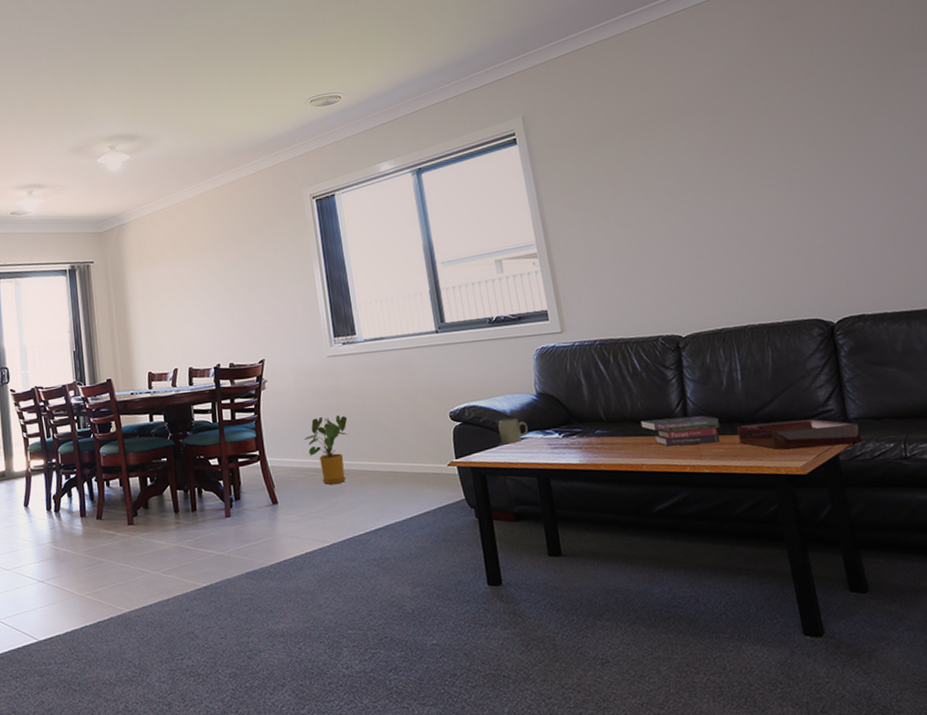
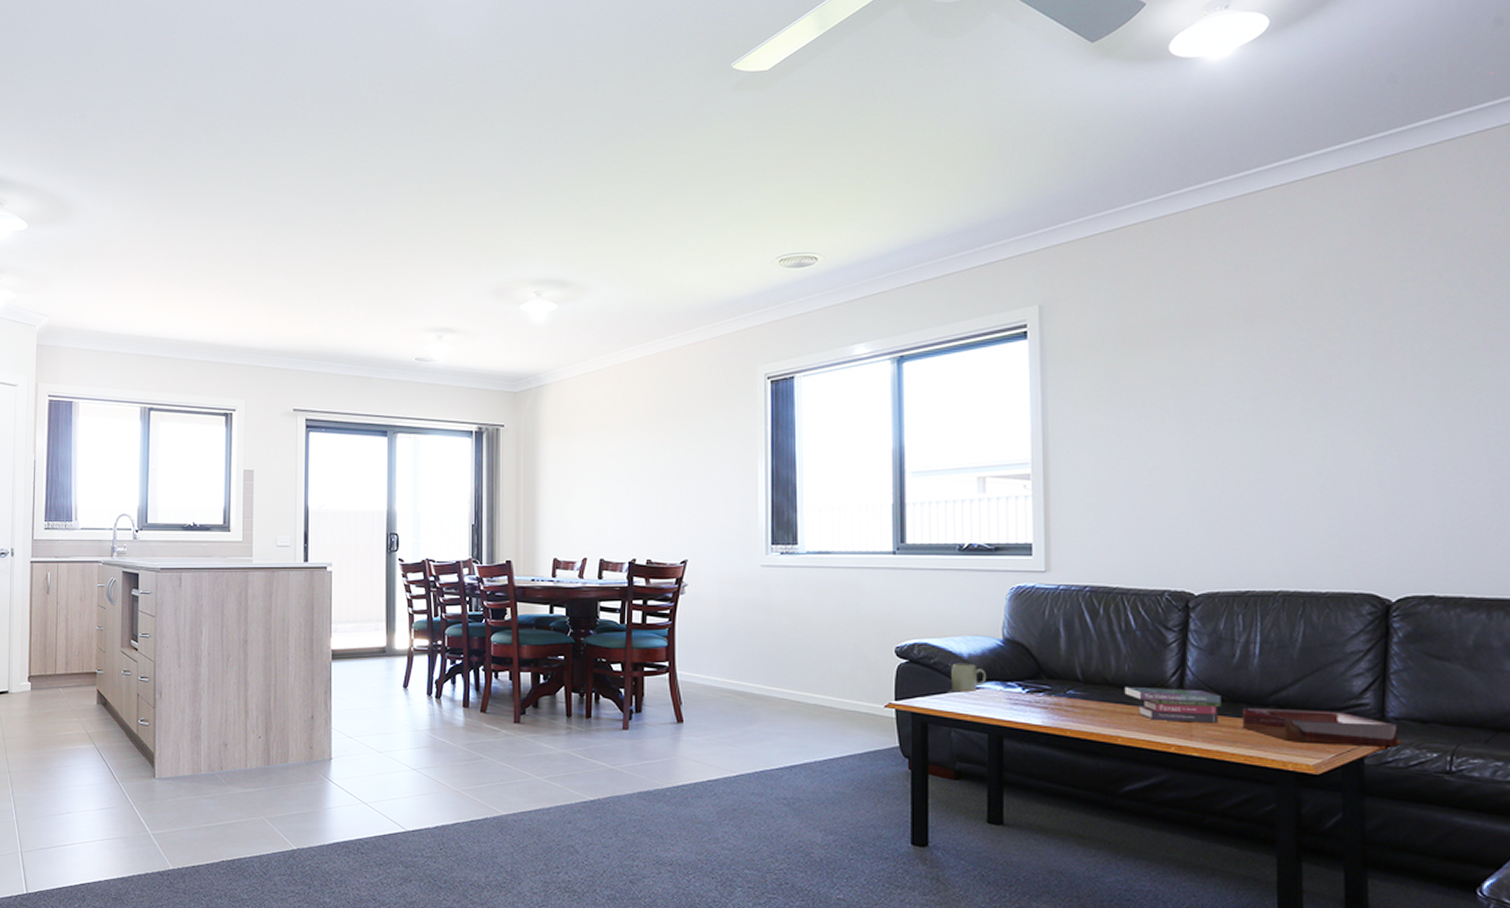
house plant: present [304,415,348,485] -> none [722,632,775,710]

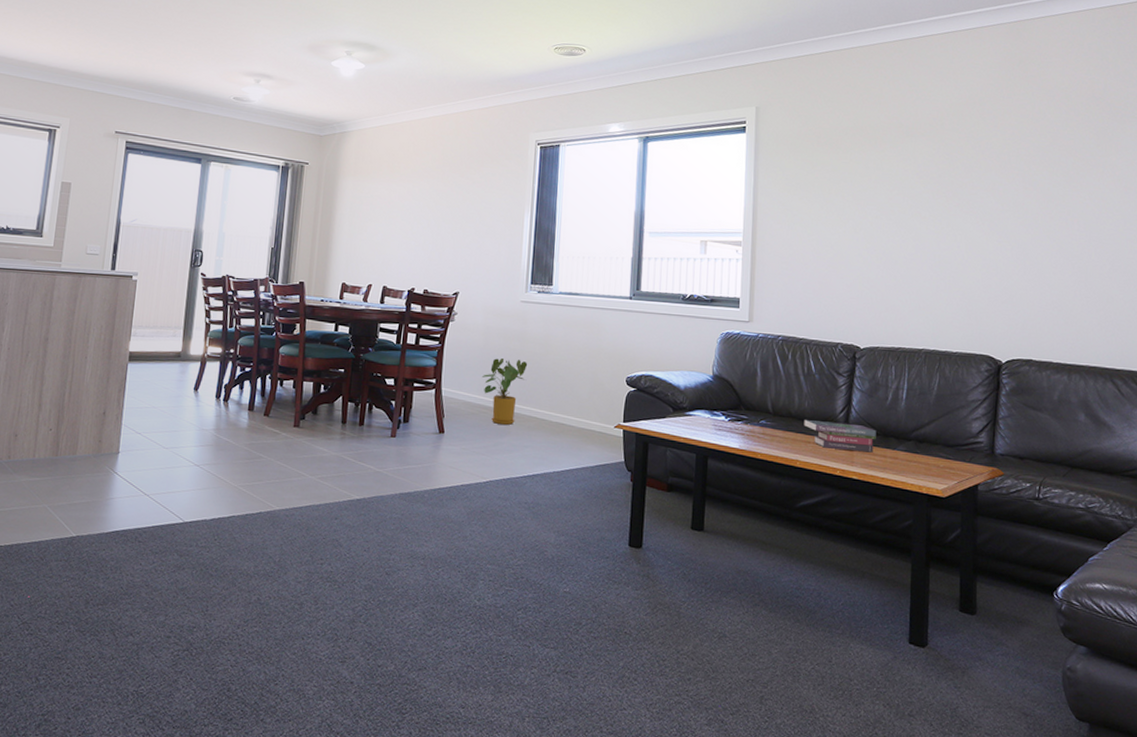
house plant: none [722,632,775,710] -> present [482,357,528,425]
mug: present [950,662,987,693] -> none [669,393,698,419]
decorative tray: present [1242,707,1398,747] -> none [890,440,1003,477]

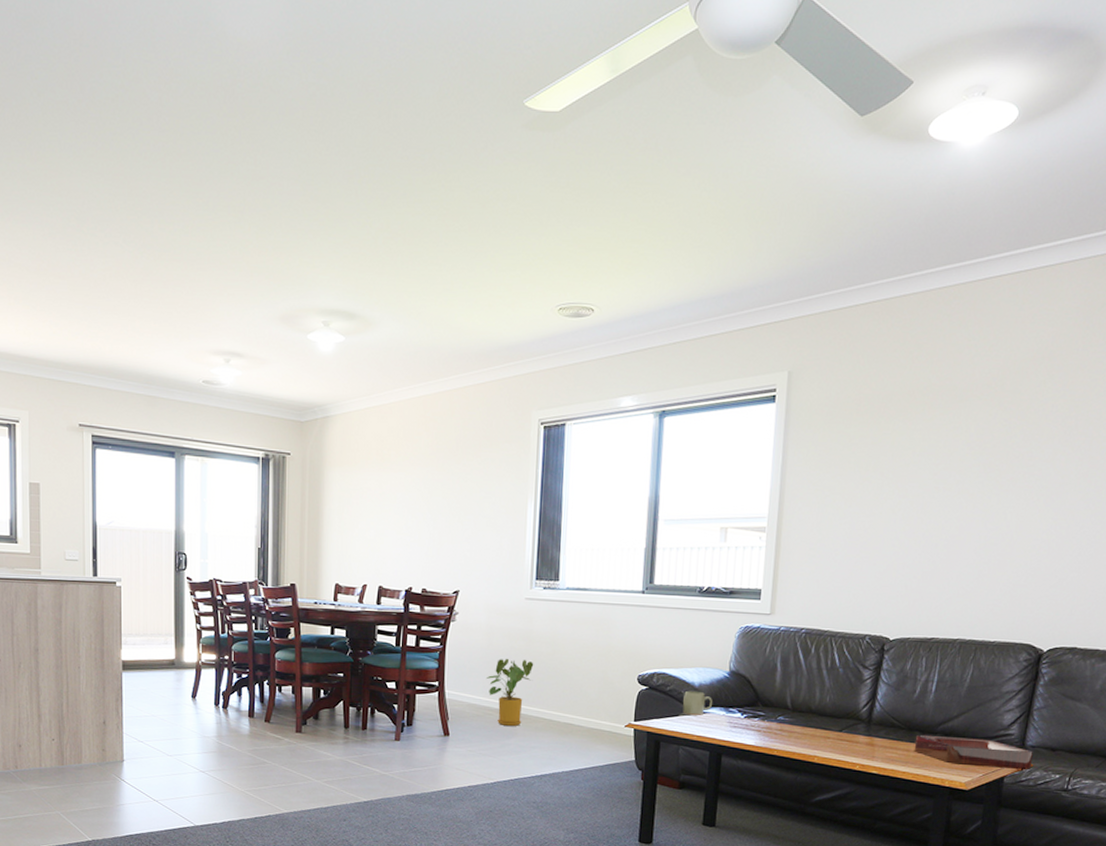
mug: none [669,393,698,419] -> present [682,690,713,716]
books: present [804,420,876,453] -> none [824,715,901,747]
decorative tray: none [890,440,1003,477] -> present [914,734,1033,769]

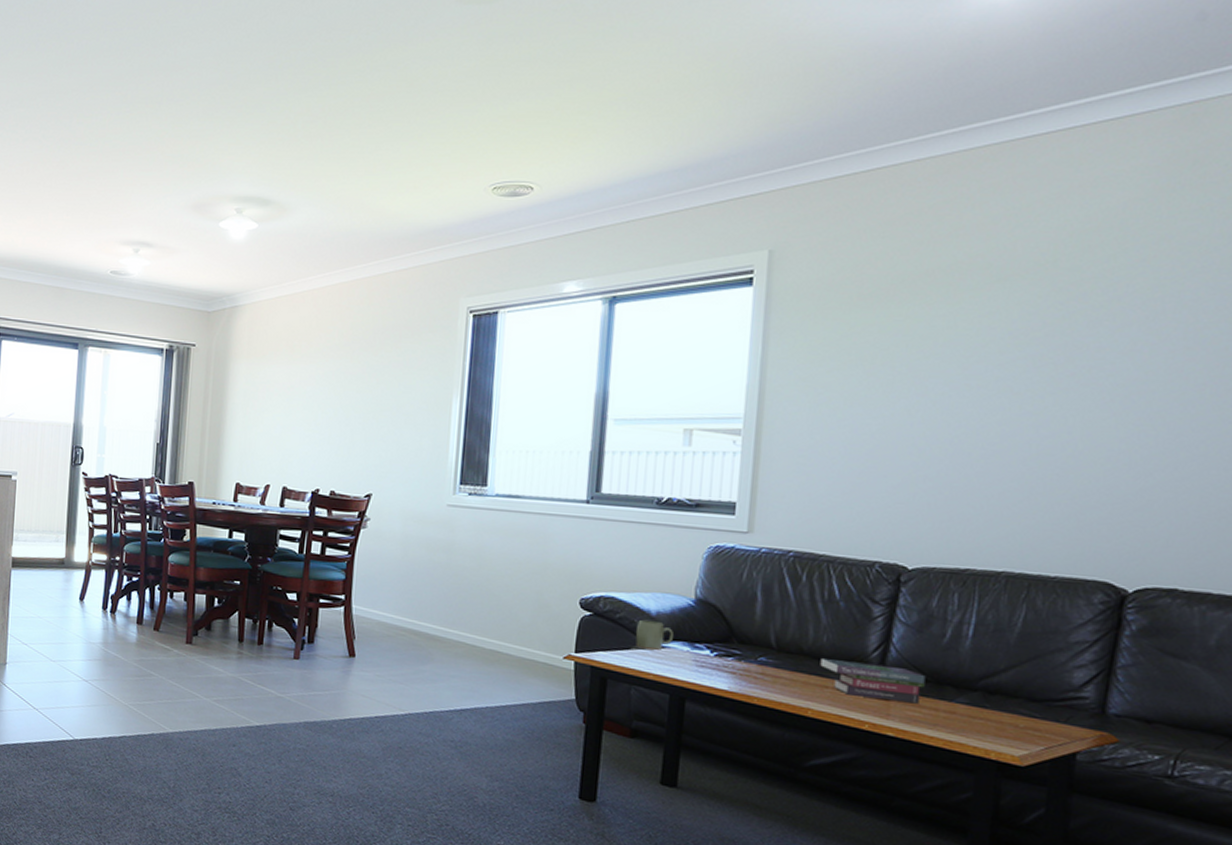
house plant: present [487,658,534,726] -> none [400,572,456,651]
books: none [824,715,901,747] -> present [820,659,926,704]
decorative tray: present [914,734,1033,769] -> none [944,689,1118,746]

